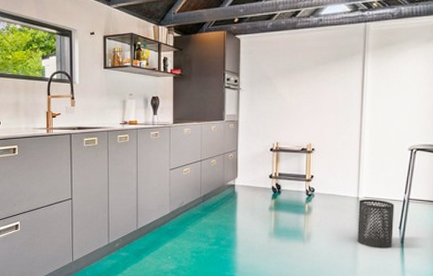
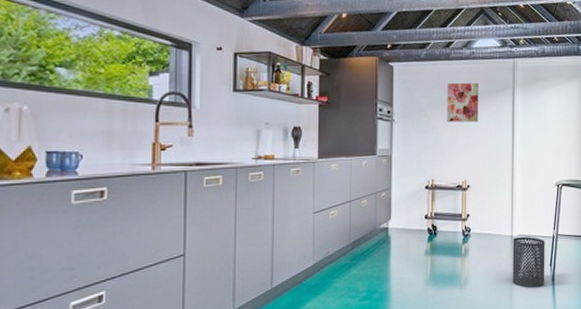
wall art: none [292,50,326,89] -> present [447,82,479,122]

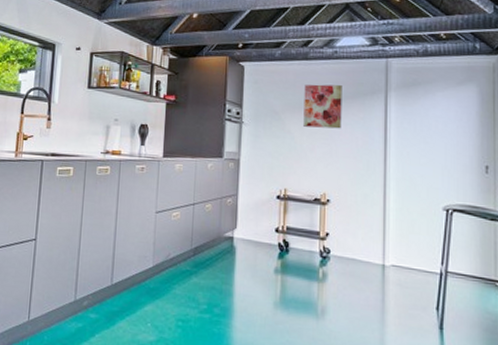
trash can: present [512,237,545,289] -> none [384,267,430,336]

